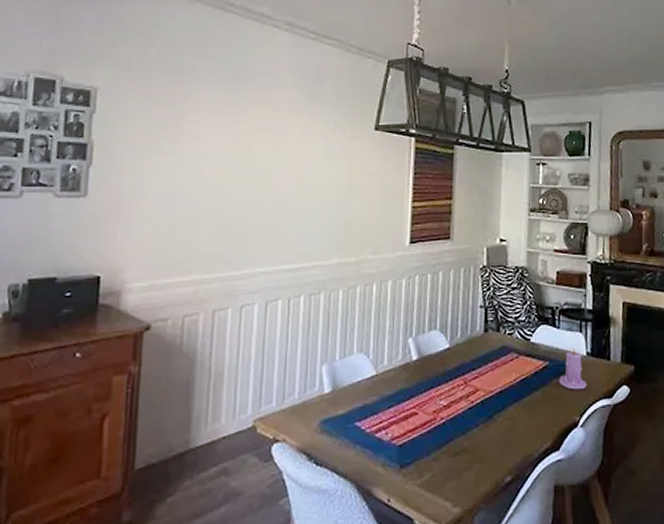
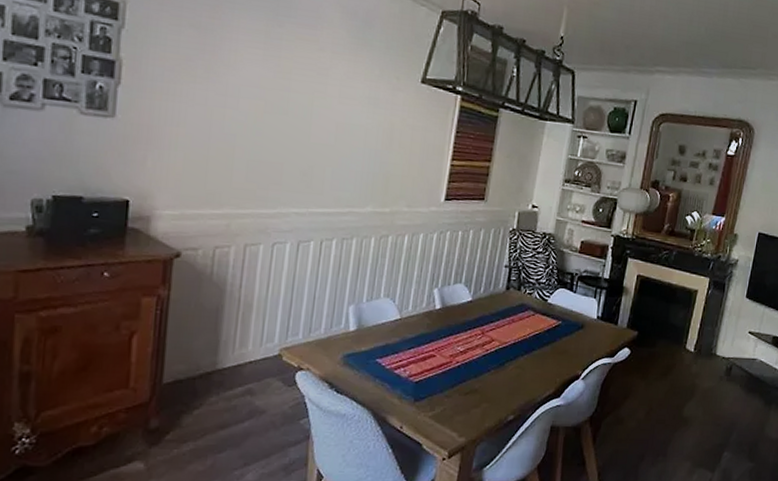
candle: present [559,348,587,390] -> none [568,311,594,348]

